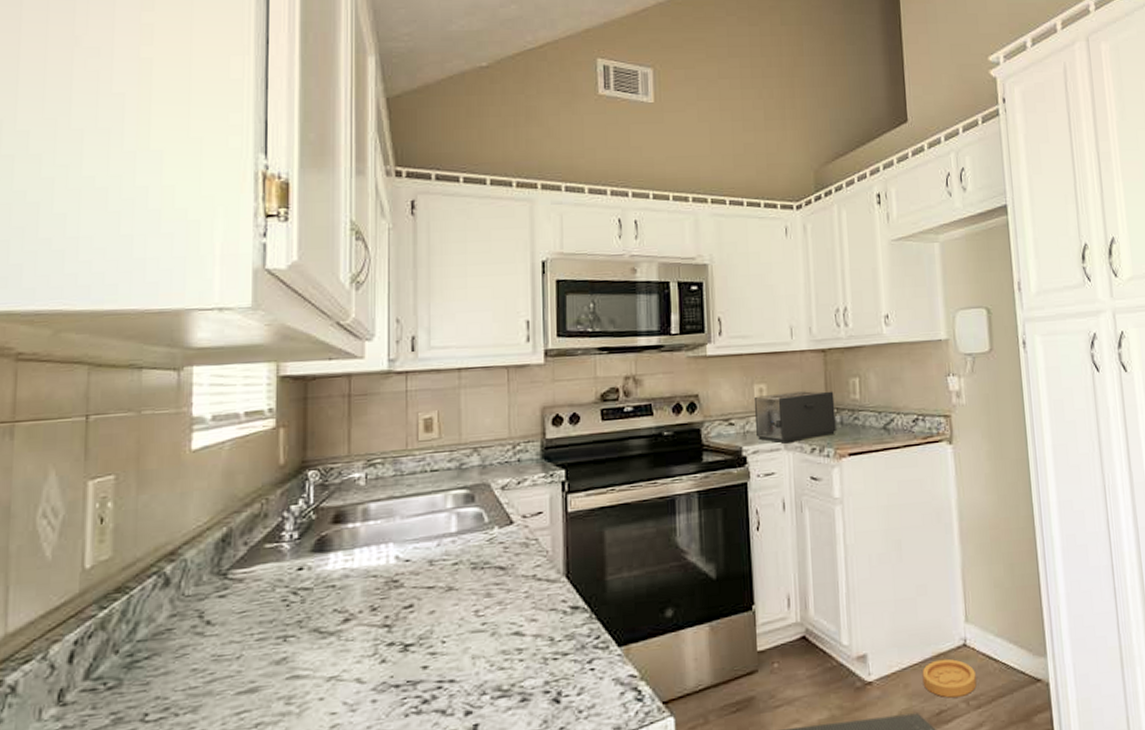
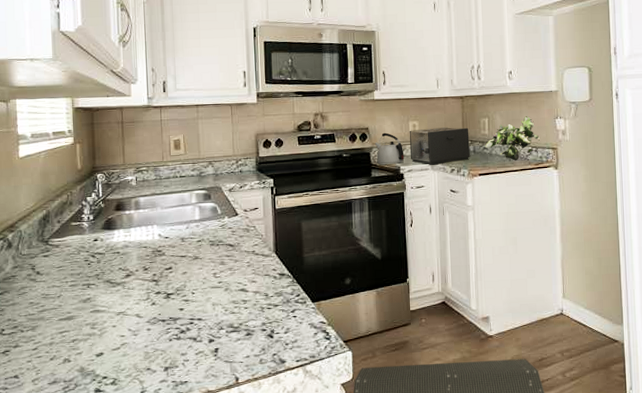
kettle: none [706,400,748,446] -> present [374,132,405,166]
plant: none [855,374,929,435] -> present [484,116,541,161]
pet bowl: present [922,658,977,698] -> none [529,322,569,350]

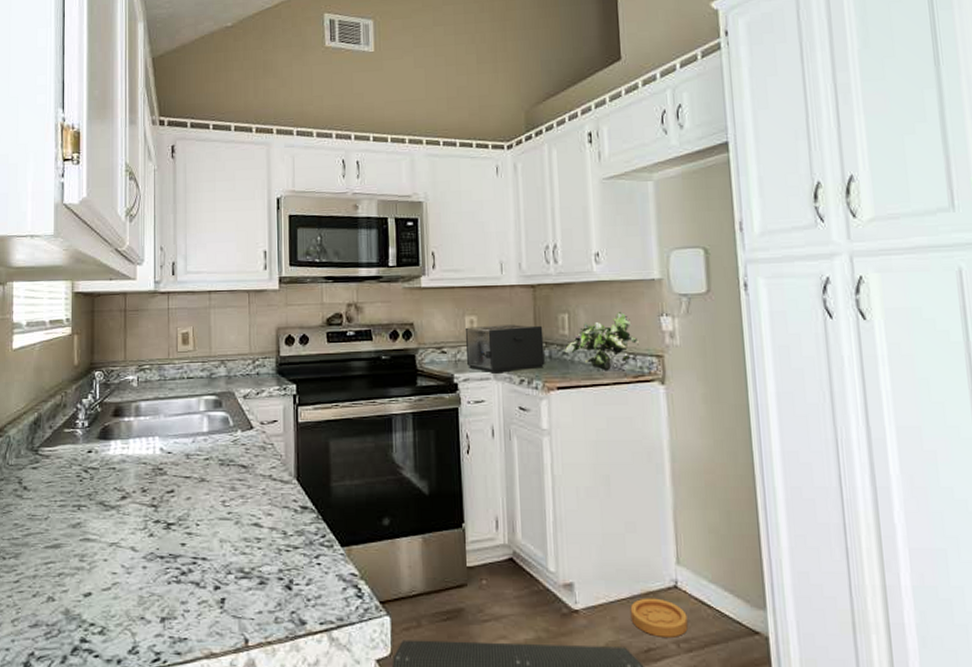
kettle: present [374,132,405,166] -> none [421,329,459,372]
pet bowl: none [529,322,569,350] -> present [630,598,688,638]

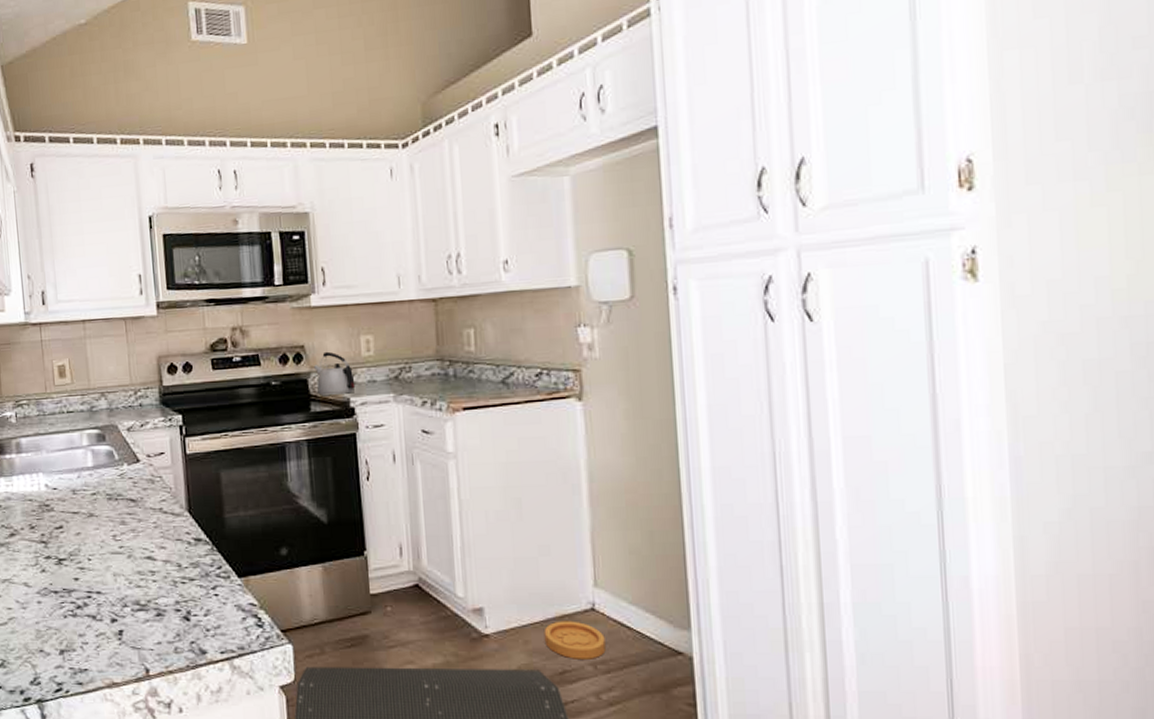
kettle: none [421,329,459,372] -> present [313,351,356,397]
toaster: present [465,324,545,373] -> none [360,342,449,396]
plant: present [564,312,640,371] -> none [470,324,555,389]

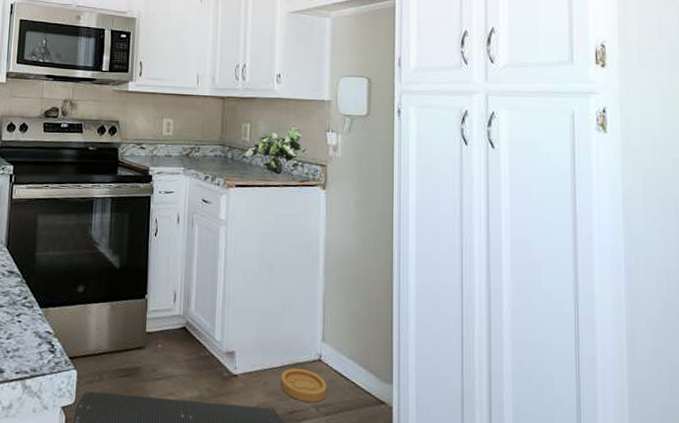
kettle: present [313,351,356,397] -> none [124,128,155,164]
plant: none [470,324,555,389] -> present [244,126,308,175]

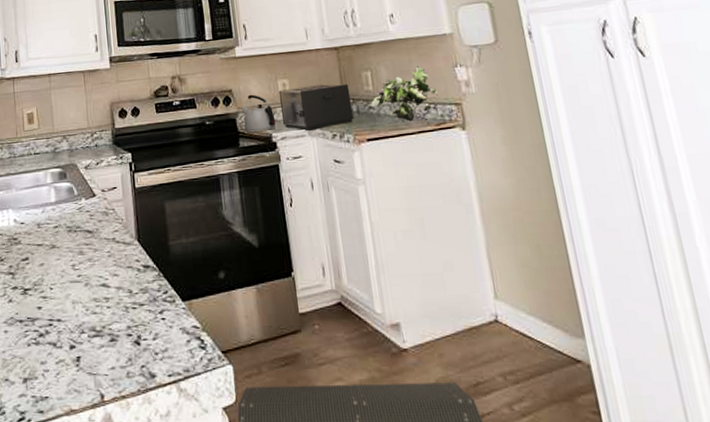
kettle: none [124,128,155,164] -> present [240,94,276,133]
toaster: none [161,128,228,169] -> present [278,83,354,131]
pet bowl: present [280,368,327,403] -> none [455,333,513,371]

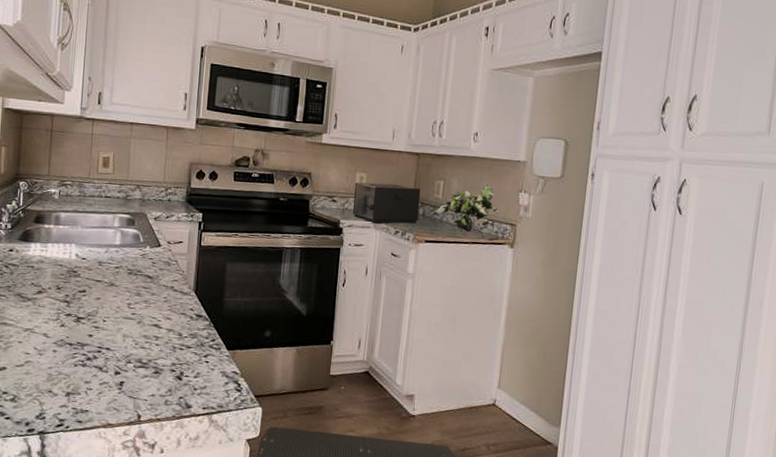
kettle: present [240,94,276,133] -> none [315,180,347,217]

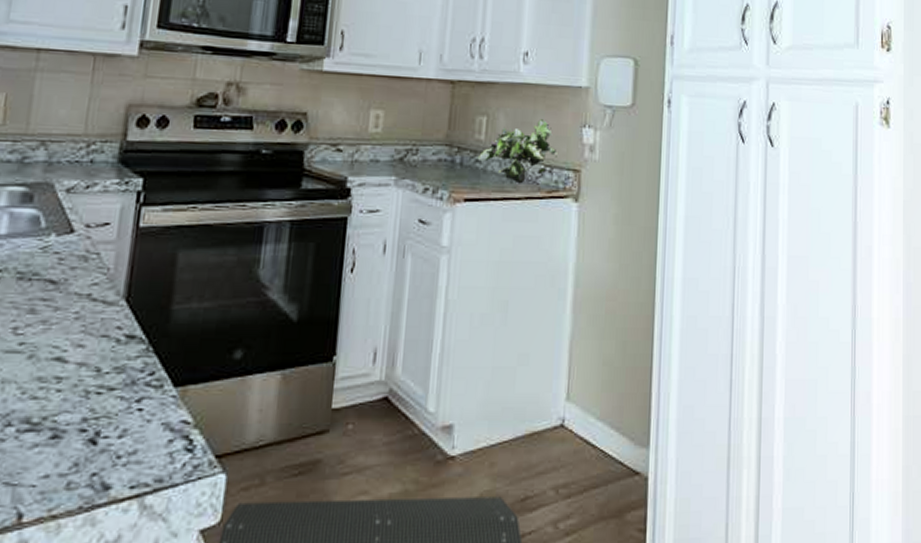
toaster: present [353,182,421,224] -> none [365,122,458,179]

